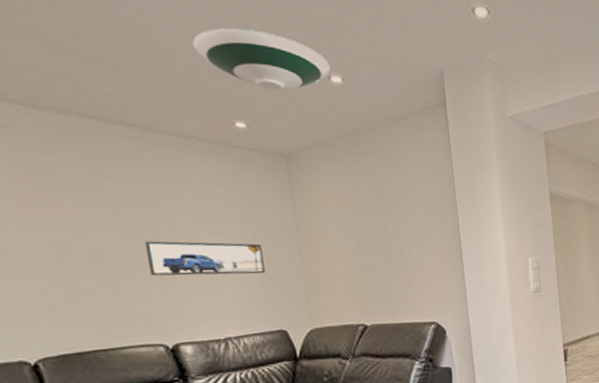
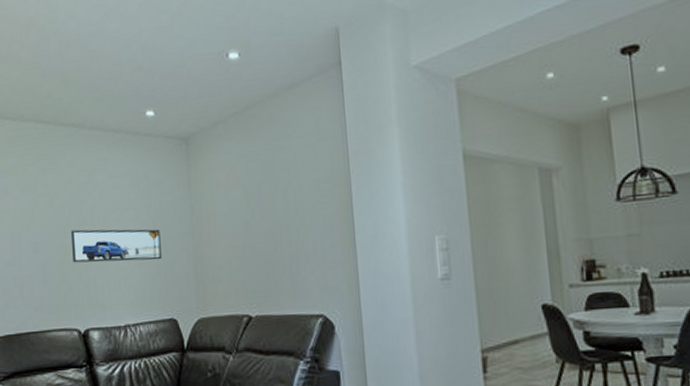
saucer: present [192,28,330,90] -> none [118,21,229,76]

